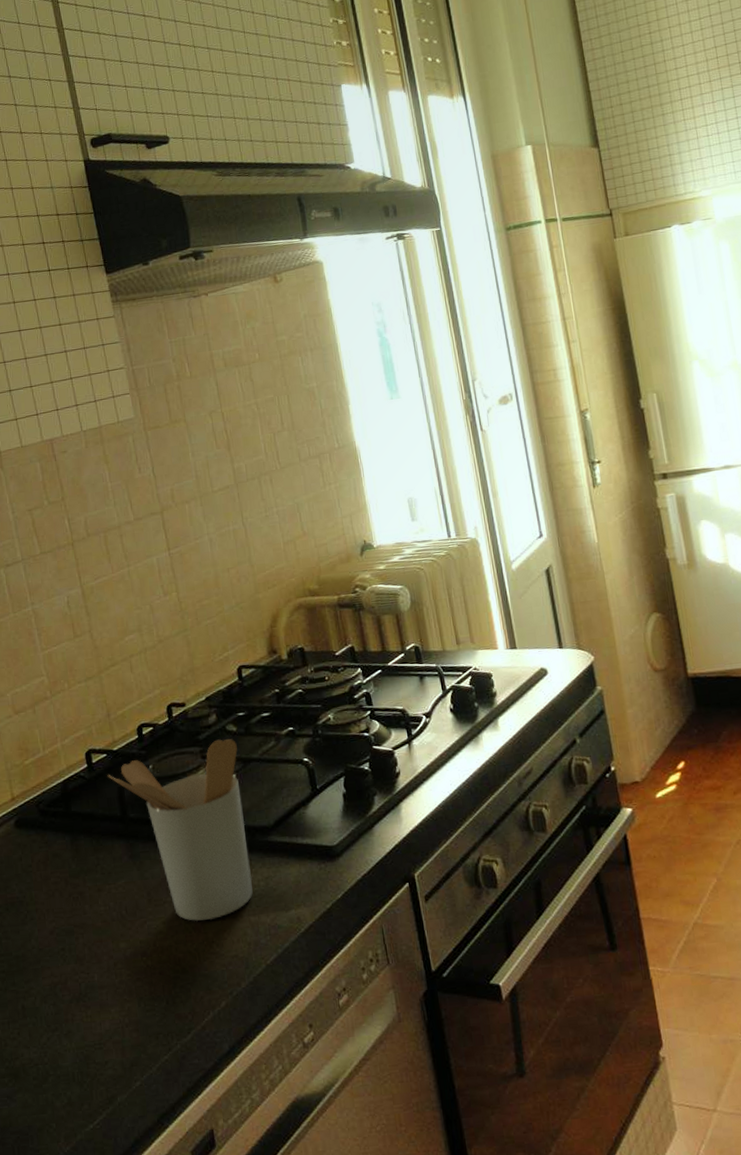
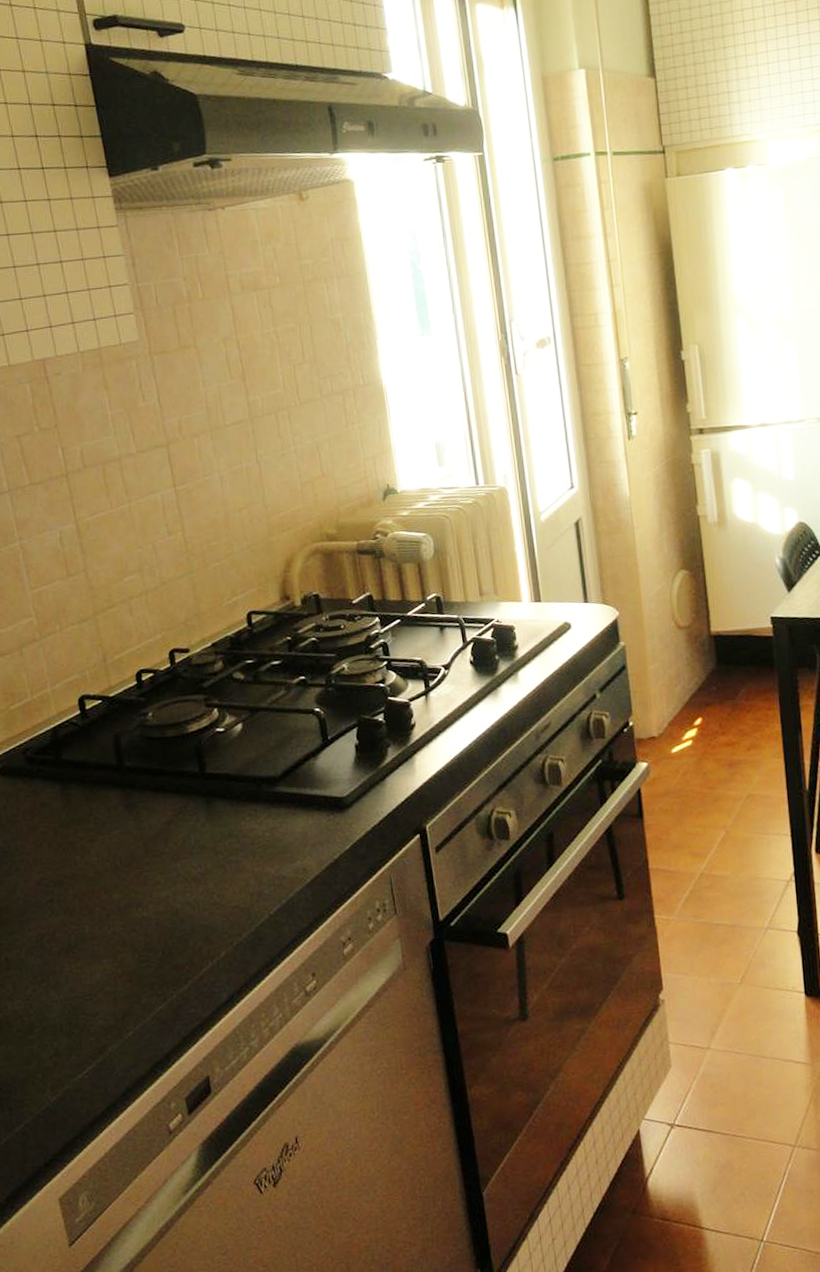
utensil holder: present [107,738,253,922] -> none [102,686,257,873]

